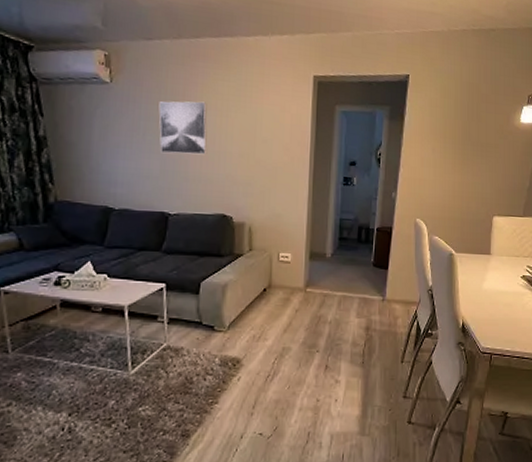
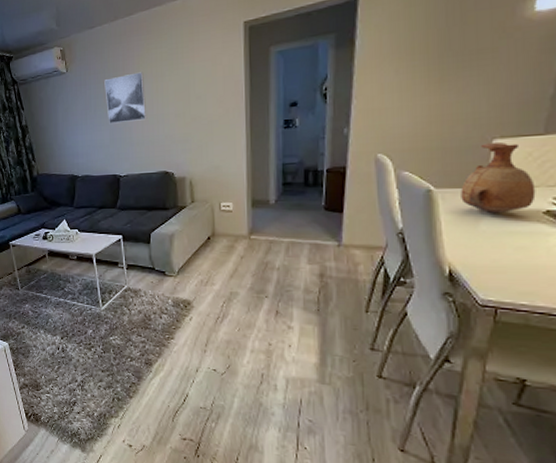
vase: none [472,218,517,277] -> present [460,141,536,214]

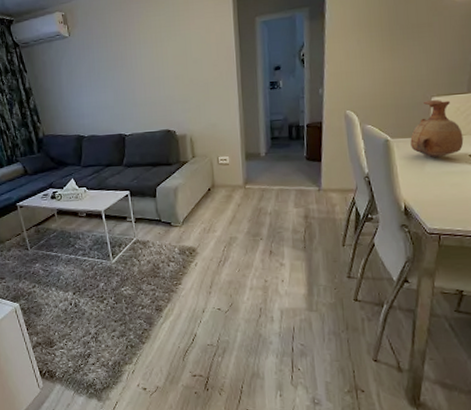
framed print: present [104,72,147,124] -> none [107,37,149,87]

